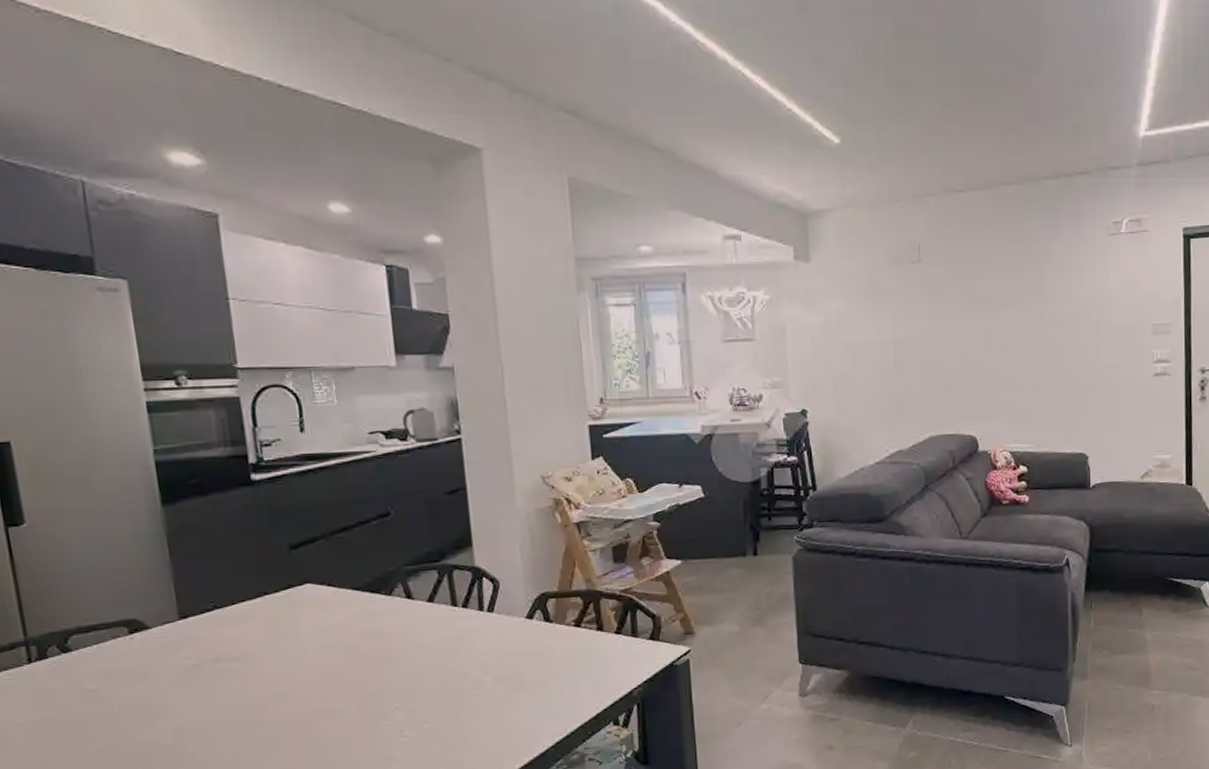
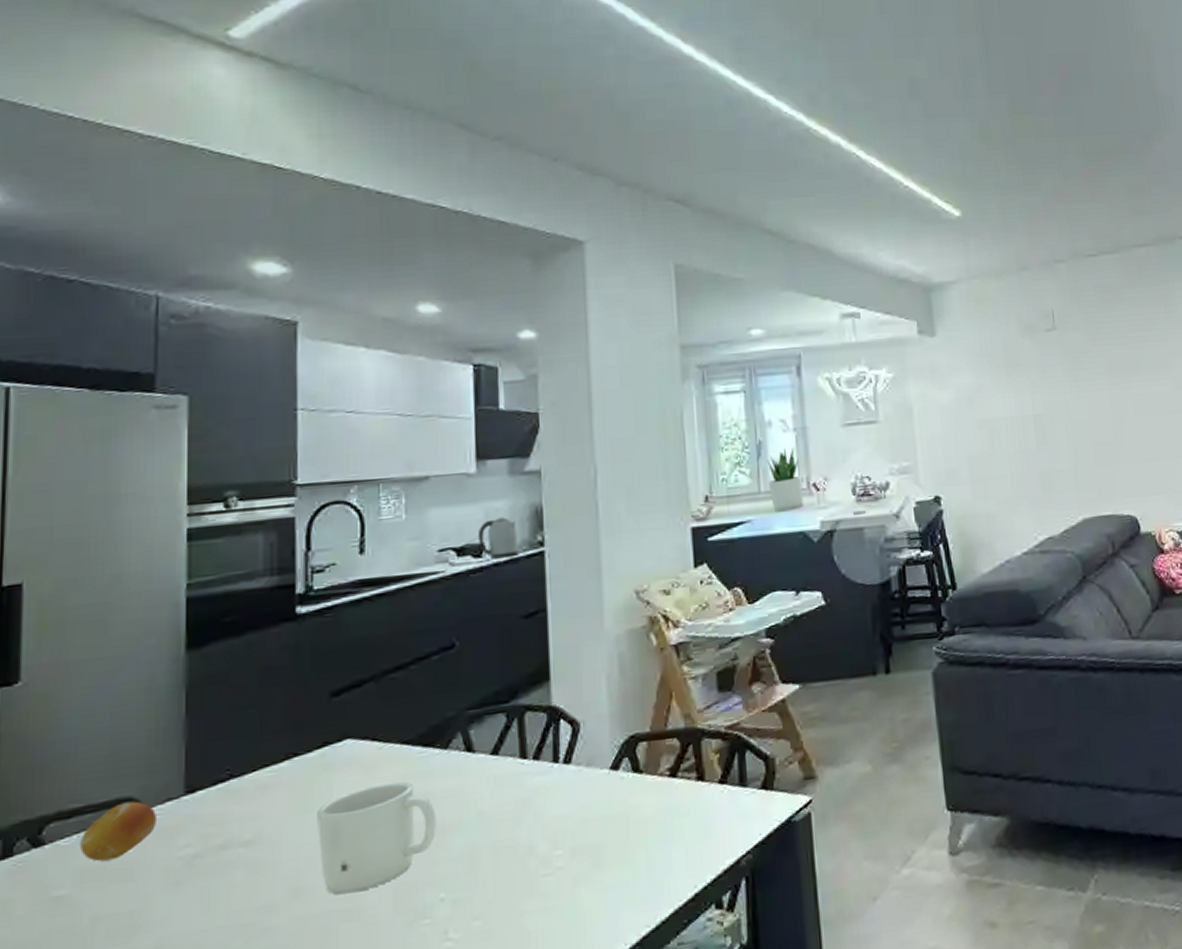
fruit: none [100,622,160,666] -> present [80,801,156,862]
mug: none [289,619,388,700] -> present [317,782,437,895]
planter: none [654,359,687,416] -> present [766,448,804,512]

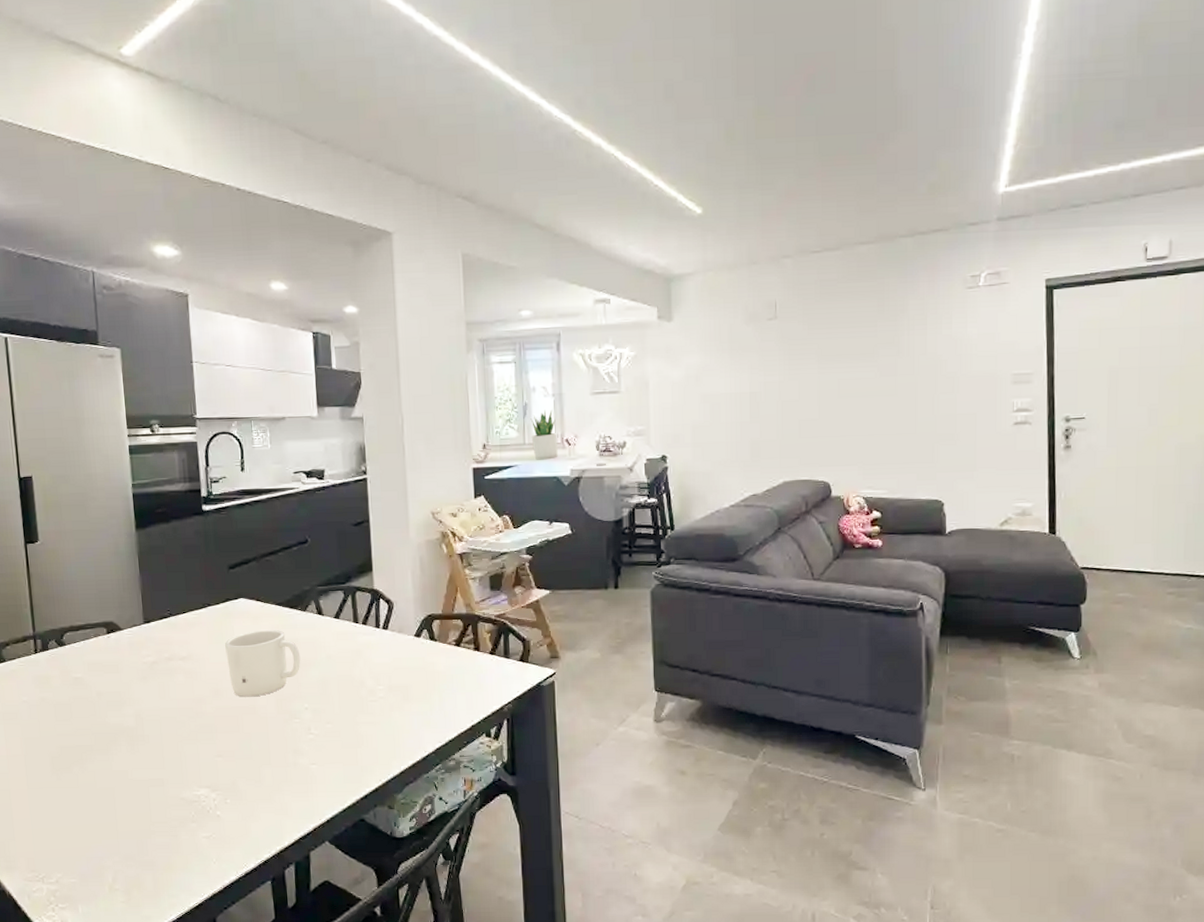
fruit: present [80,801,156,862] -> none [85,624,129,659]
kettle: present [478,517,520,560] -> none [320,451,350,482]

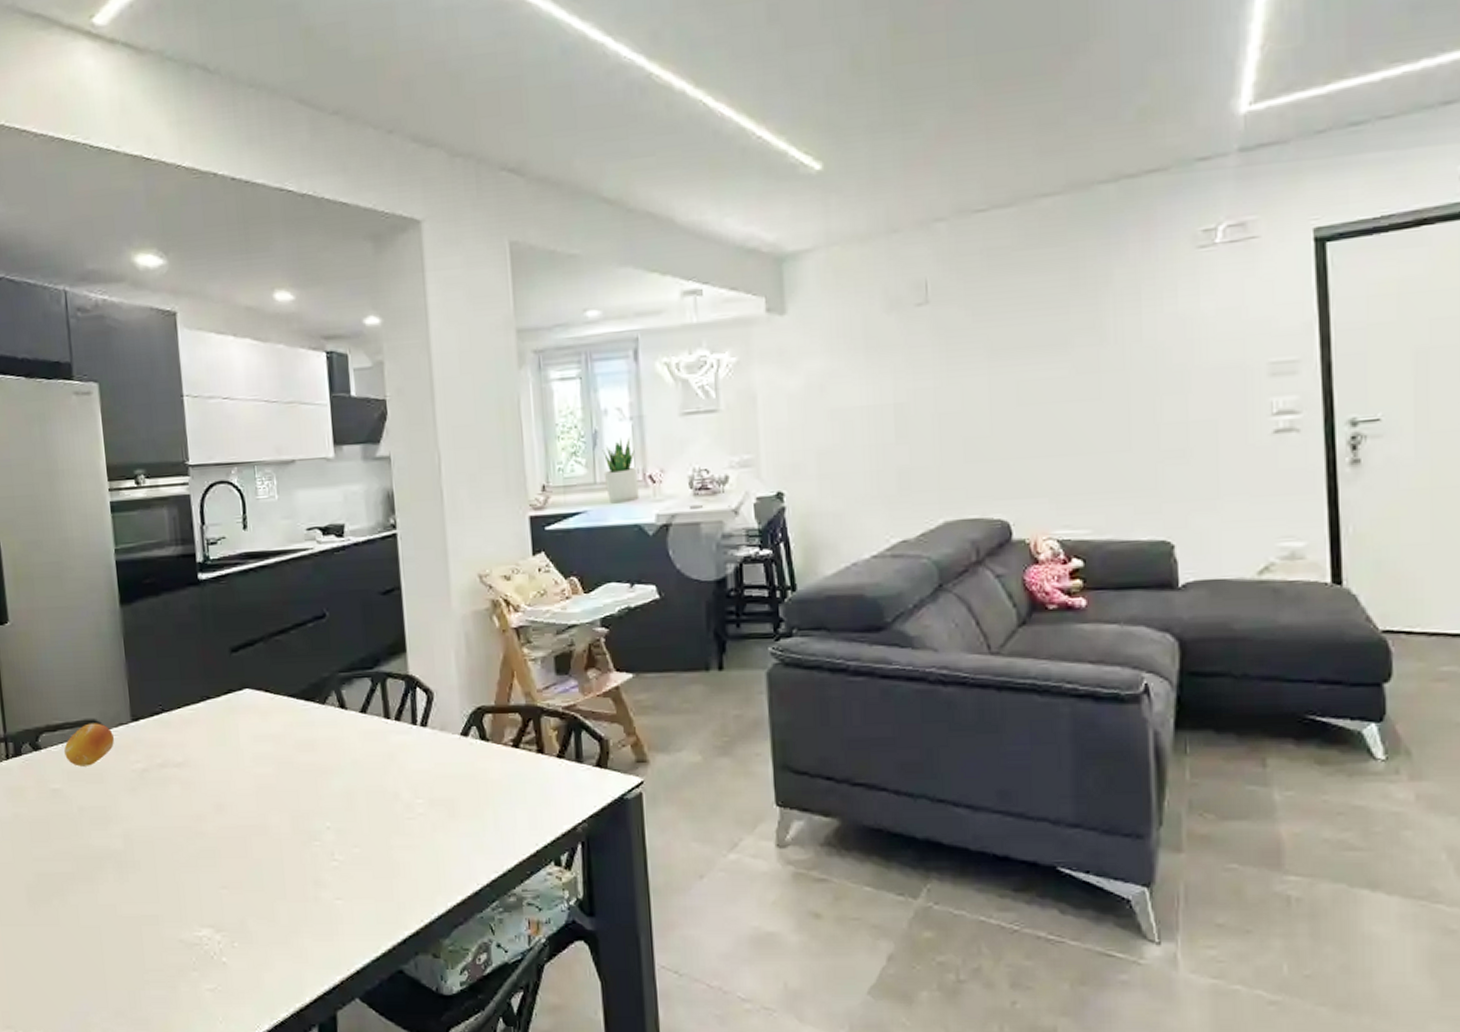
fruit: none [85,624,129,659] -> present [64,723,114,767]
mug: present [225,630,301,697] -> none [228,728,320,814]

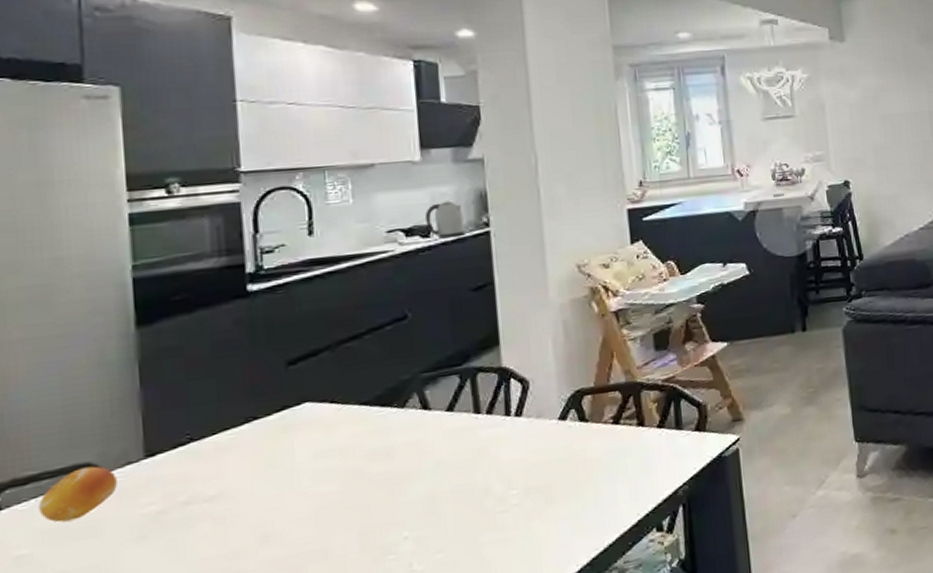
kettle: none [339,500,376,539] -> present [425,200,466,239]
planter: present [602,437,639,504] -> none [695,139,729,195]

